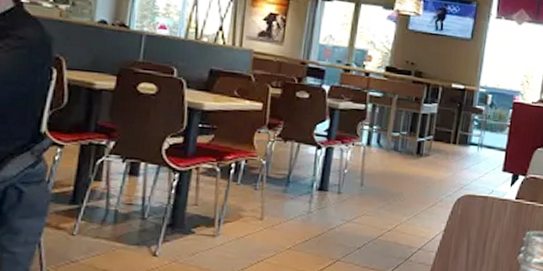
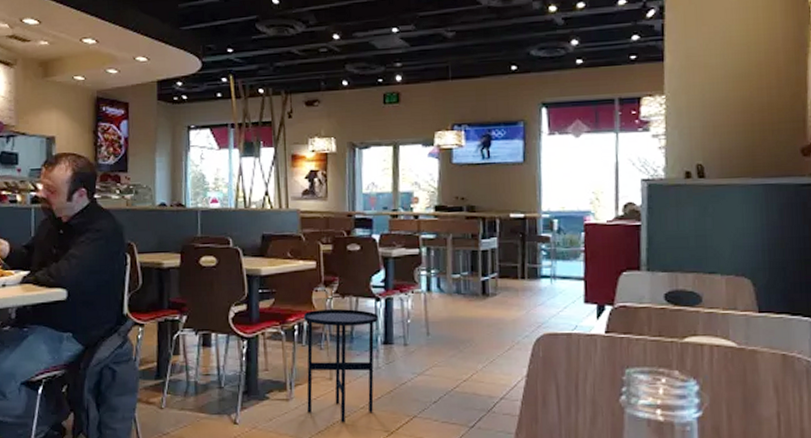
side table: none [233,151,317,261] -> present [303,308,378,422]

